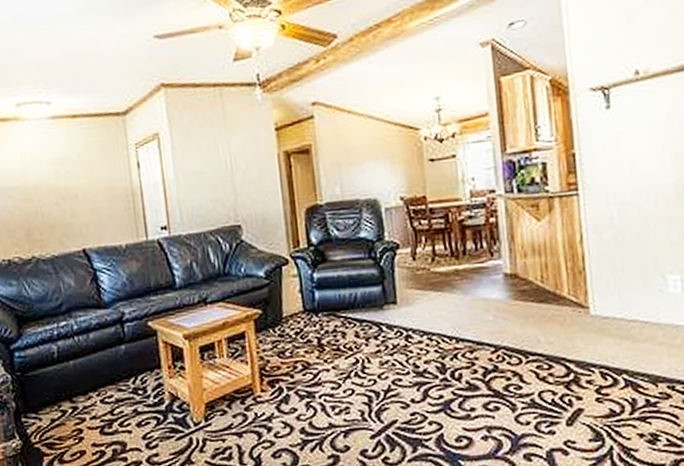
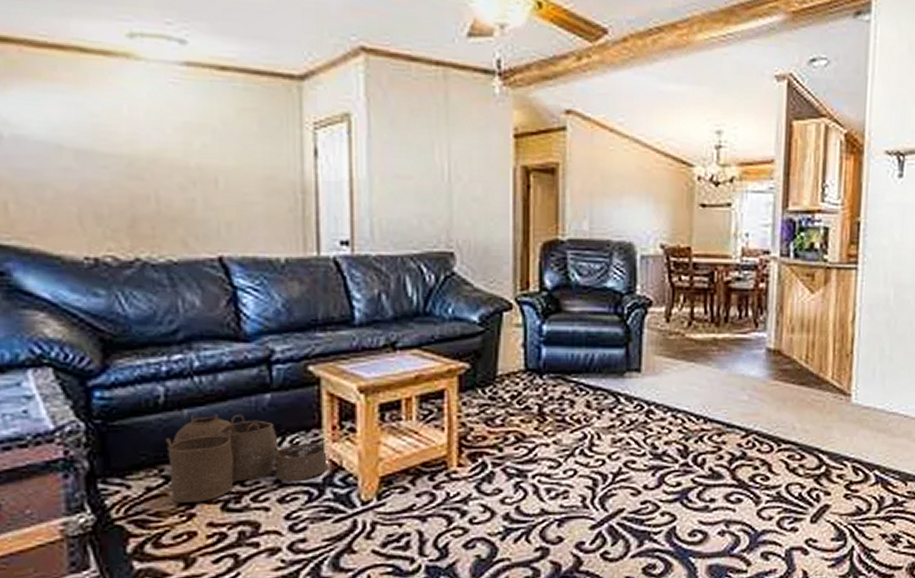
woven basket: none [60,361,169,429] -> present [165,414,329,502]

